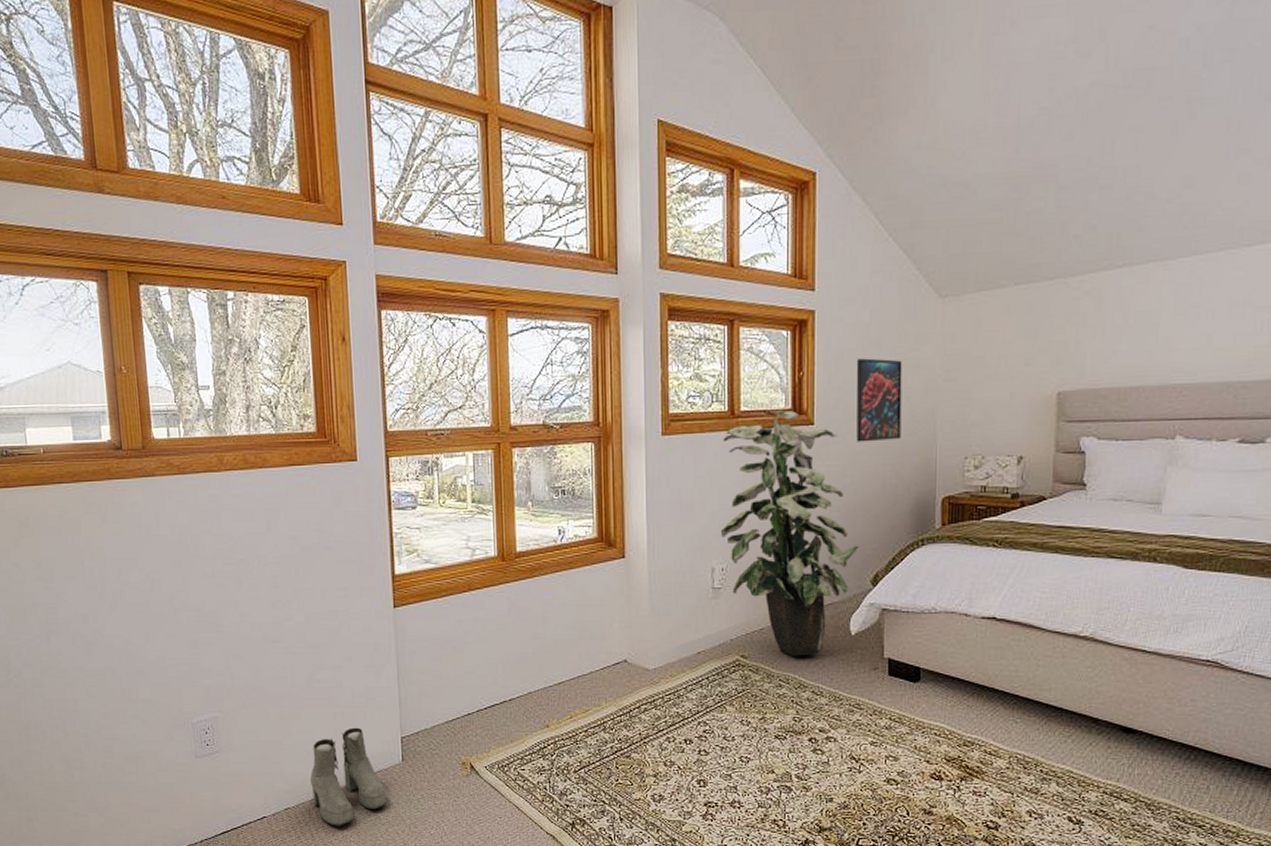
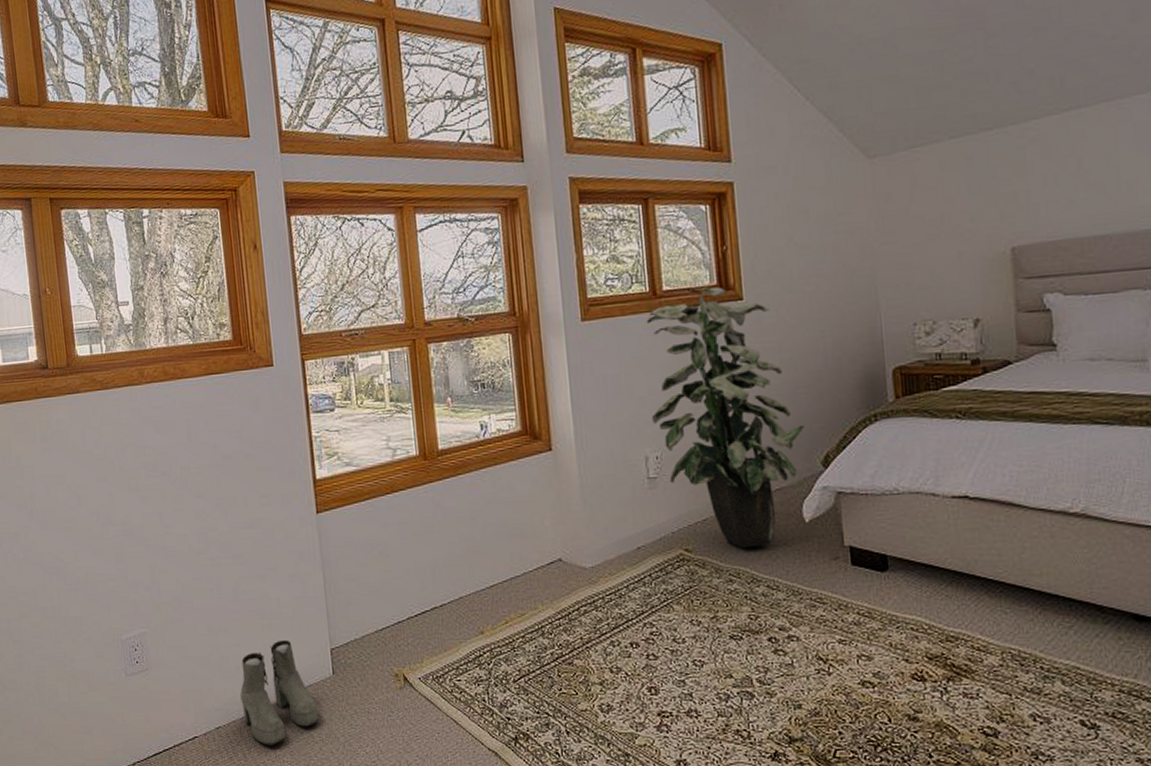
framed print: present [856,358,902,442] -> none [783,226,840,315]

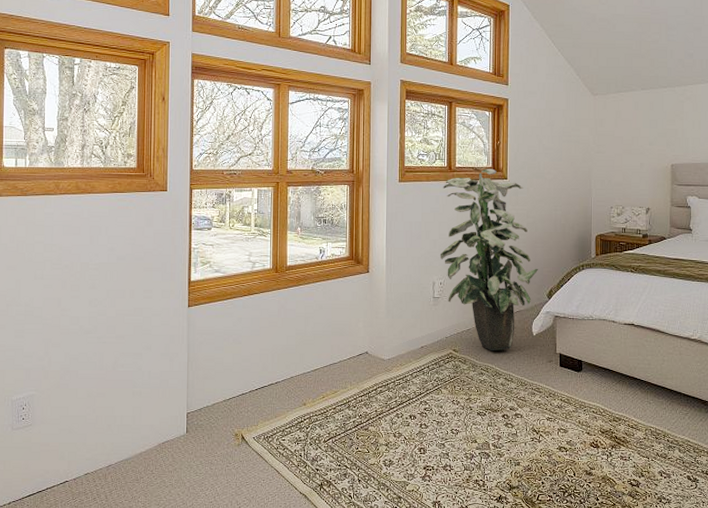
boots: present [240,639,319,745] -> none [109,404,171,489]

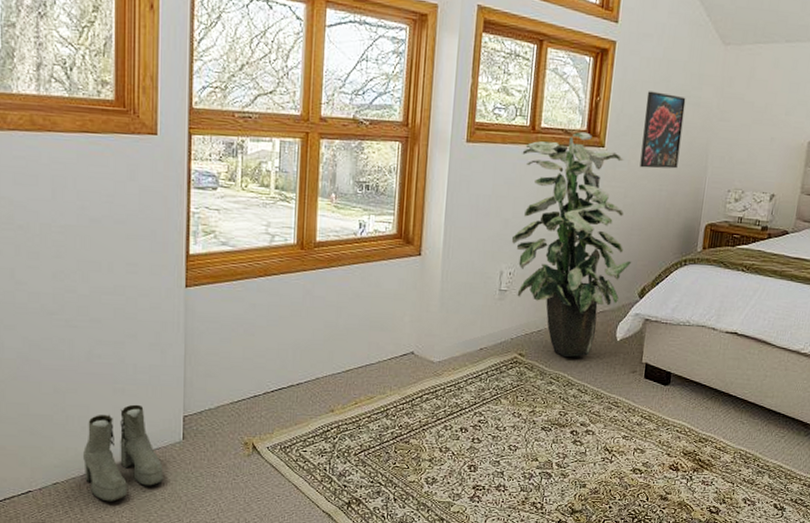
boots: none [109,404,171,489] -> present [83,404,163,502]
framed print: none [536,134,568,193] -> present [639,91,686,169]

